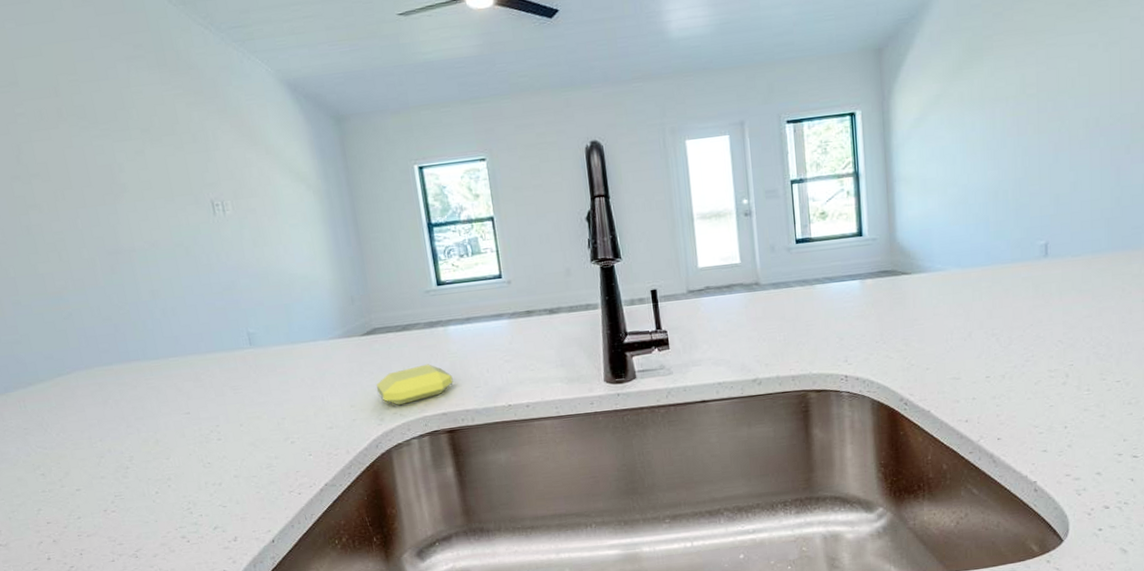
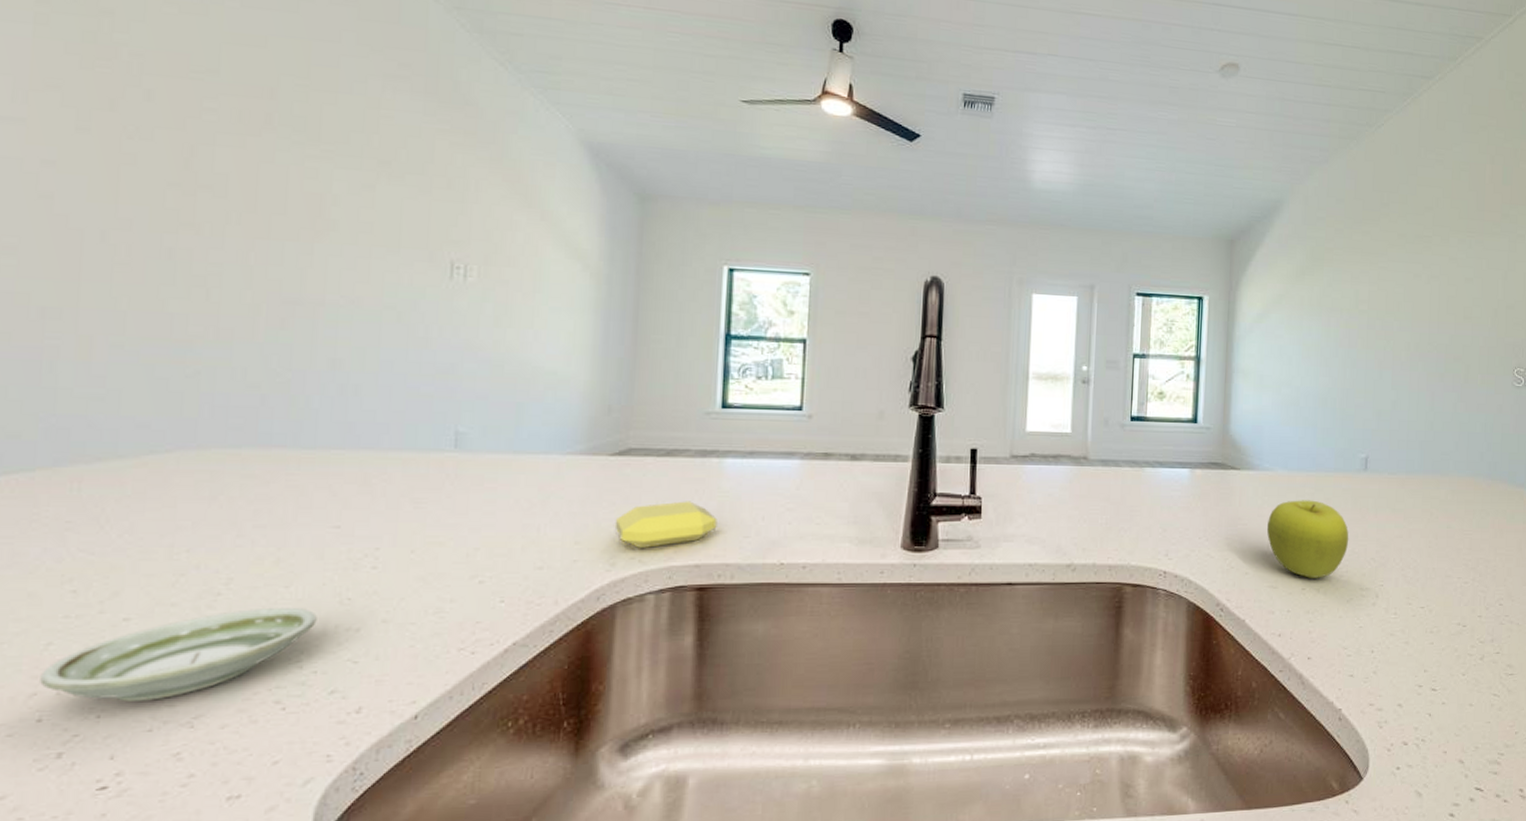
saucer: none [40,472,193,544] -> present [40,607,317,702]
fruit: none [945,292,1033,367] -> present [1267,500,1349,578]

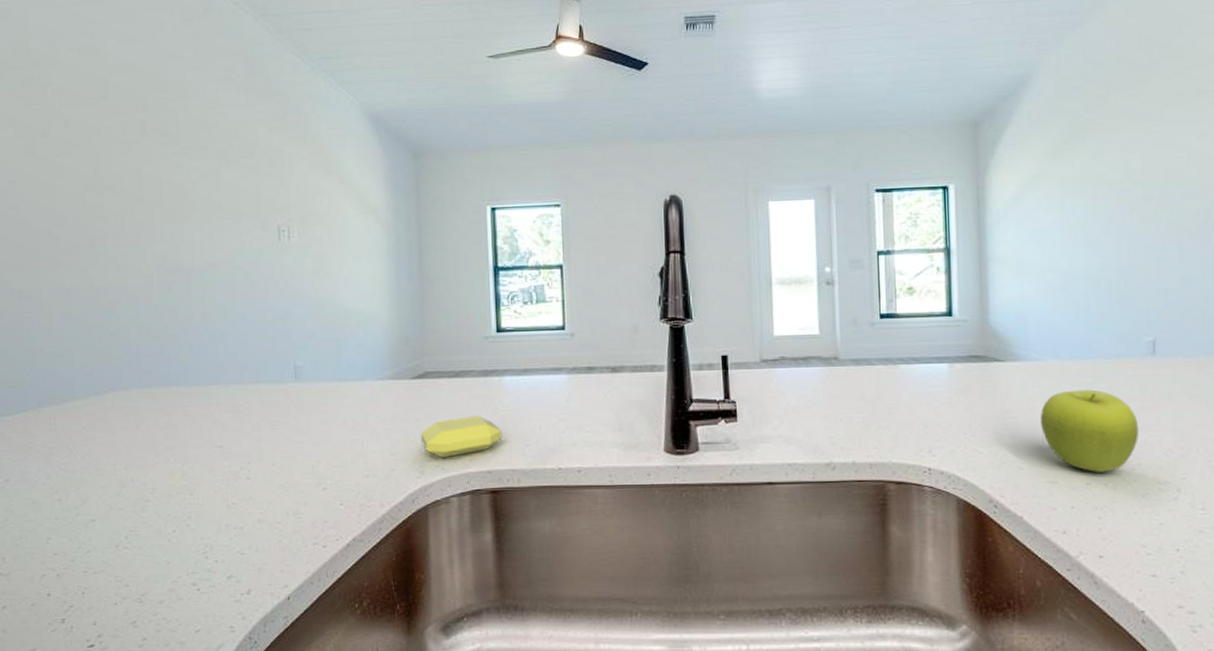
saucer: present [40,607,317,702] -> none [46,510,214,582]

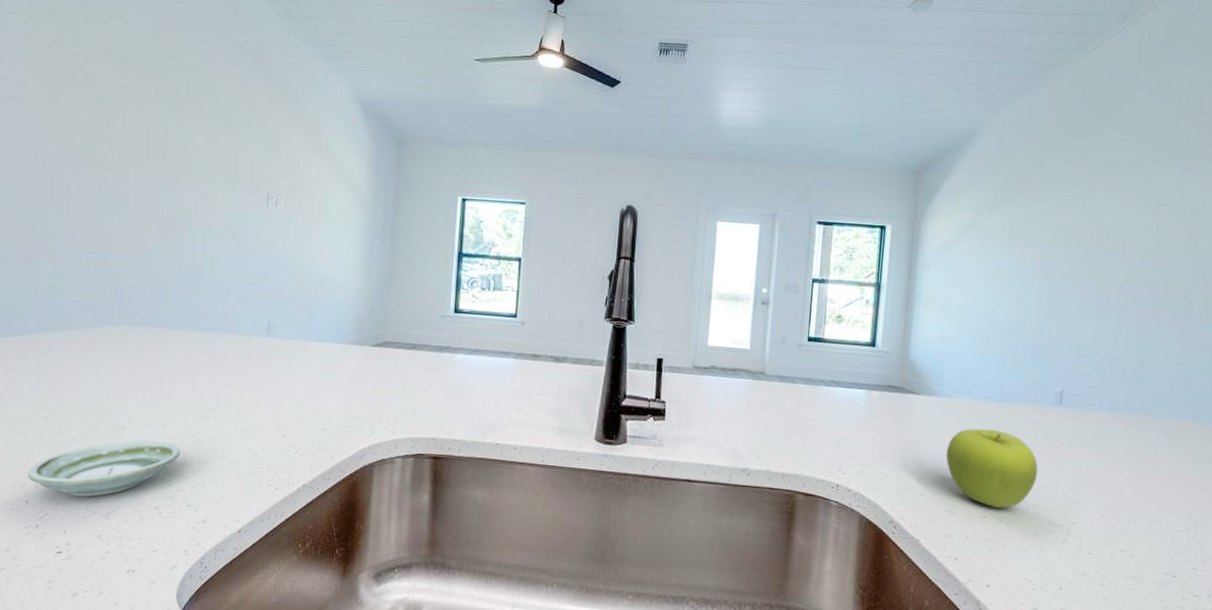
saucer: none [46,510,214,582] -> present [28,440,181,497]
soap bar: present [420,415,502,457] -> none [374,386,449,421]

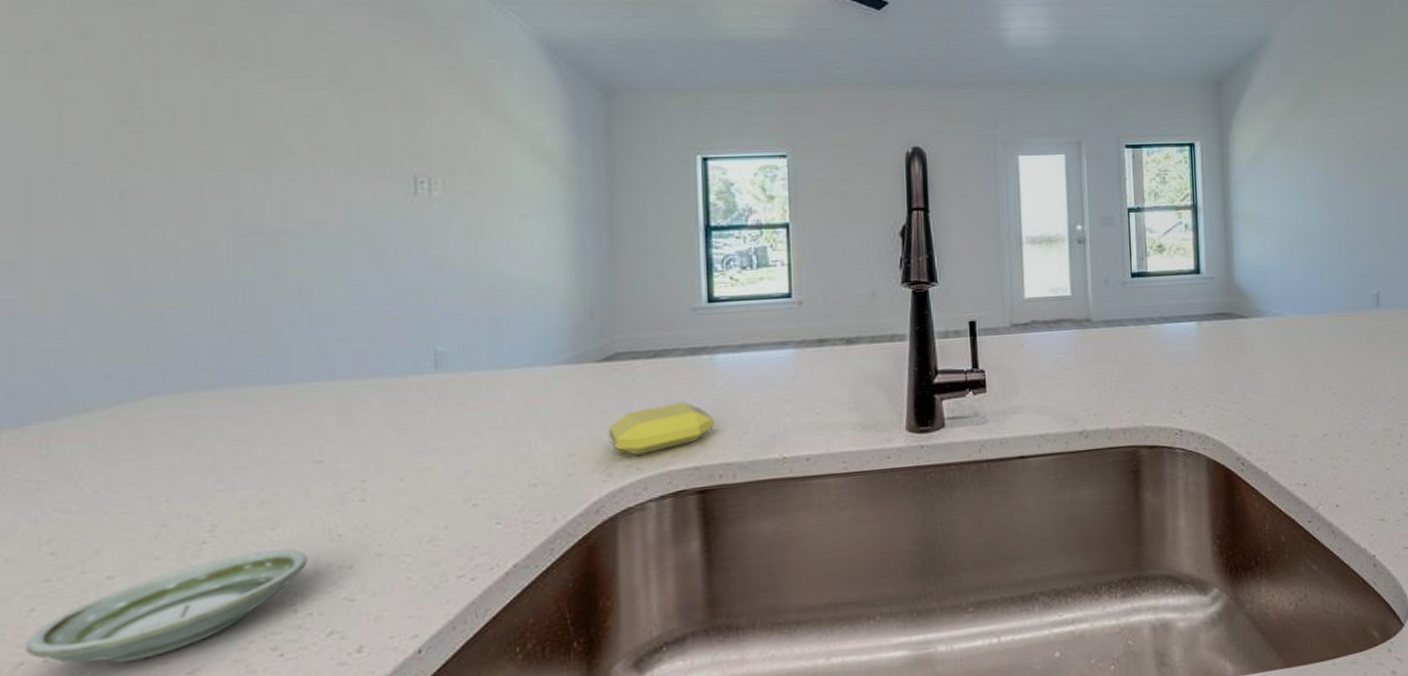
soap bar: none [374,386,449,421] -> present [608,401,714,455]
fruit: present [946,428,1038,508] -> none [1282,342,1368,423]

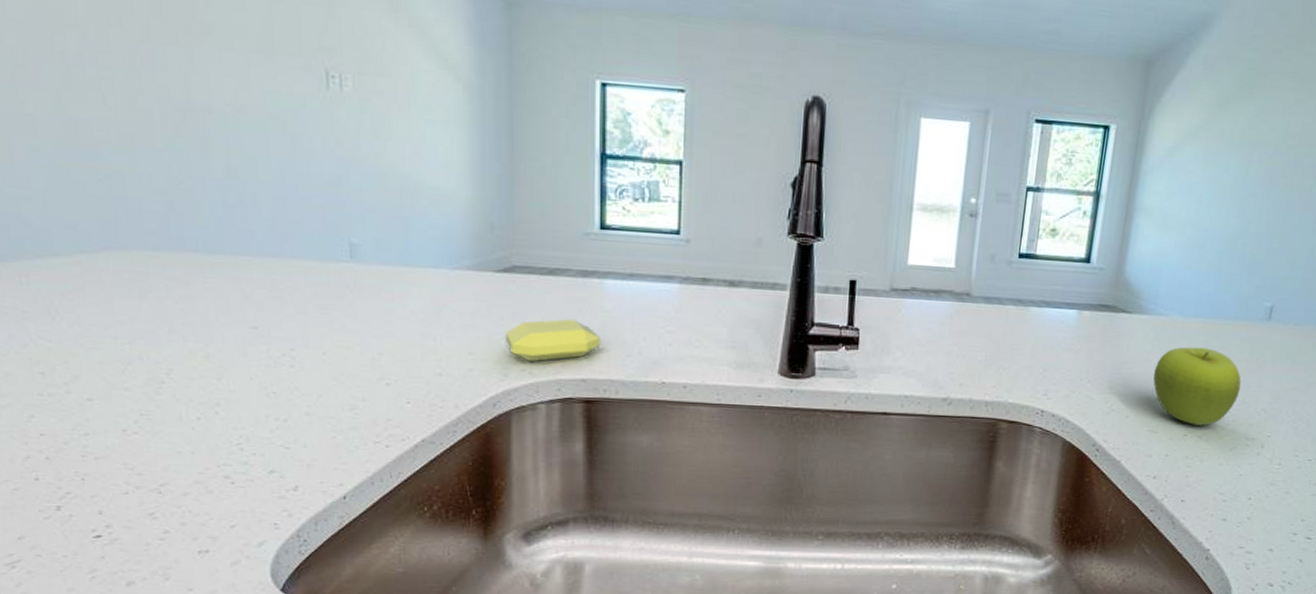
saucer: present [25,549,308,664] -> none [29,396,249,469]
fruit: none [1282,342,1368,423] -> present [1153,347,1241,426]

